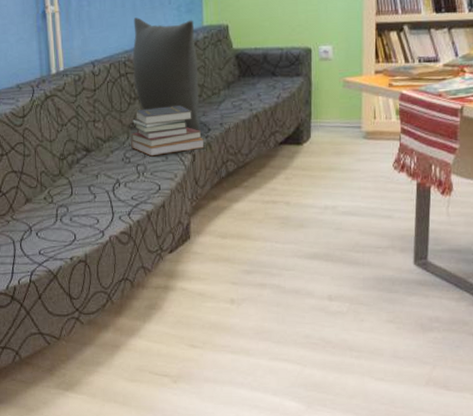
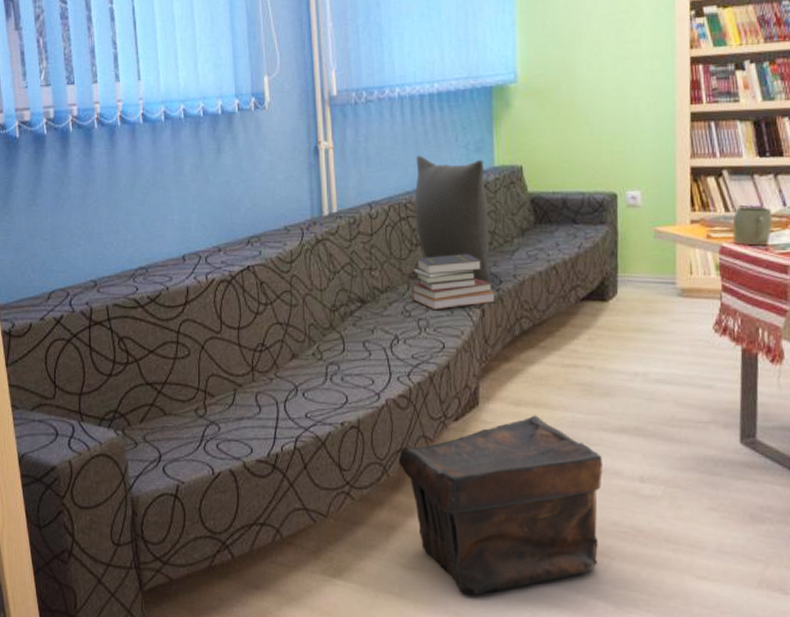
pouch: none [120,246,297,402] -> present [398,415,603,596]
mug: none [411,58,445,93] -> present [732,207,772,246]

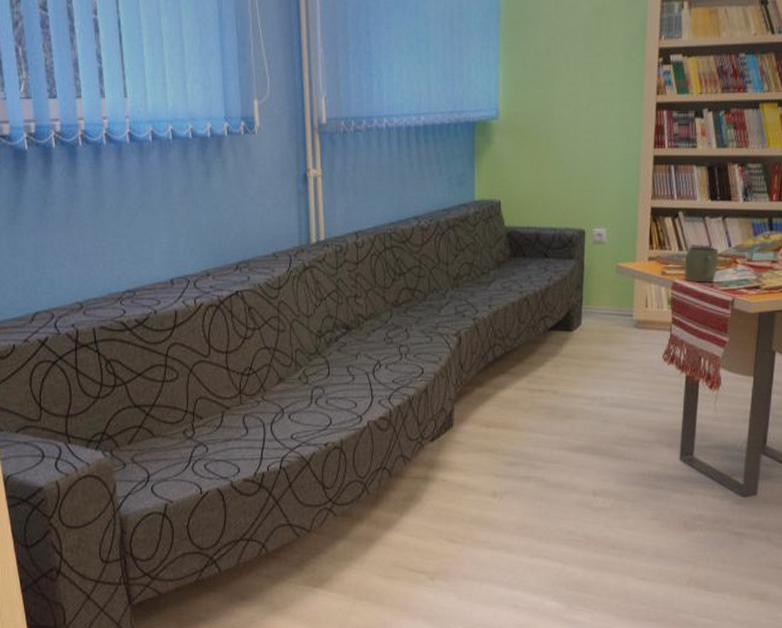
pouch: present [398,415,603,596] -> none [378,436,561,600]
books: present [411,254,495,310] -> none [394,284,471,337]
pillow: present [414,156,491,283] -> none [399,187,468,313]

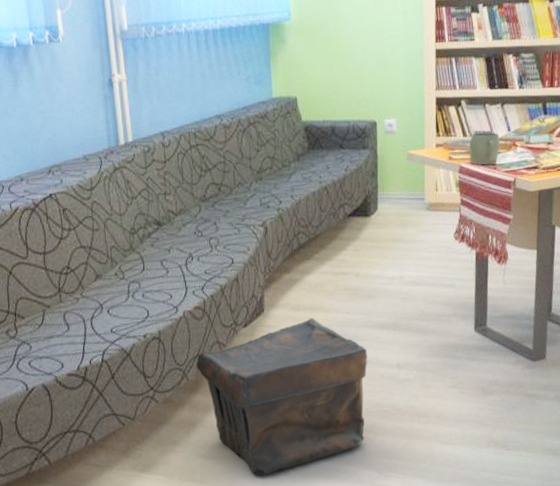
pouch: none [378,436,561,600] -> present [196,318,367,476]

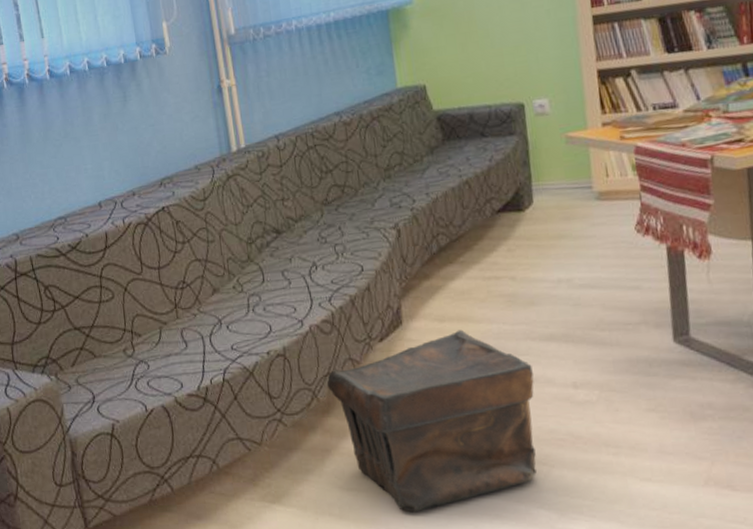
mug: present [469,132,499,166] -> none [645,103,687,143]

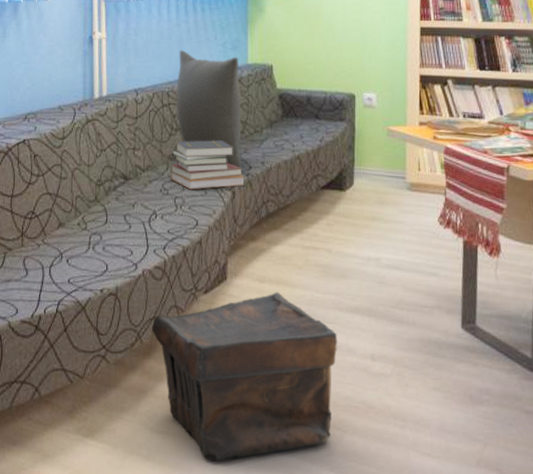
pillow: none [318,82,404,204] -> present [176,50,242,168]
books: none [325,176,410,235] -> present [170,140,245,190]

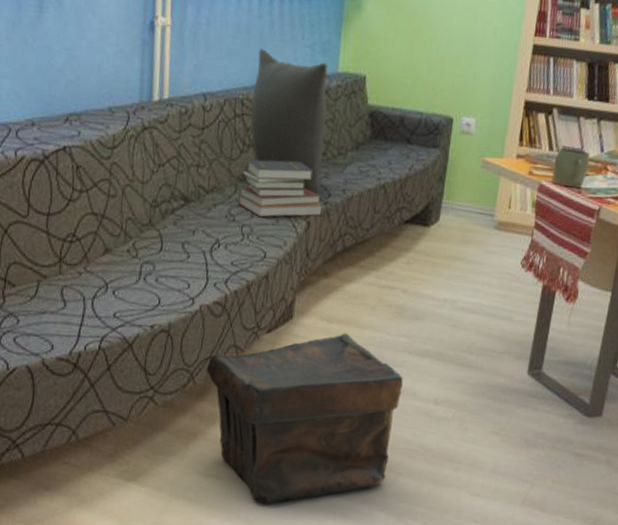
mug: none [456,113,490,149] -> present [551,147,590,188]

